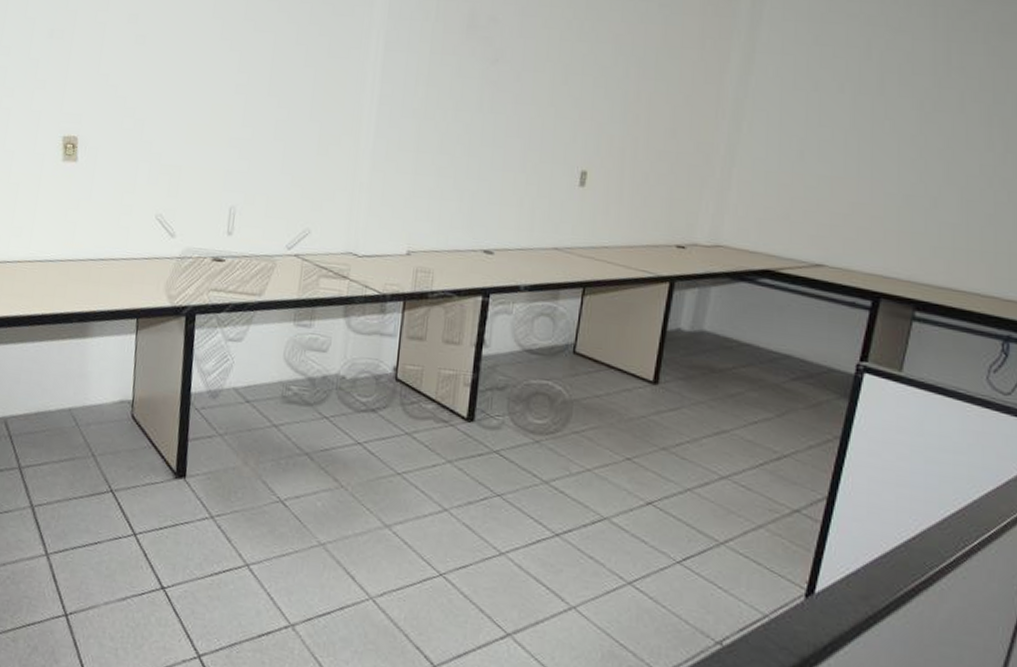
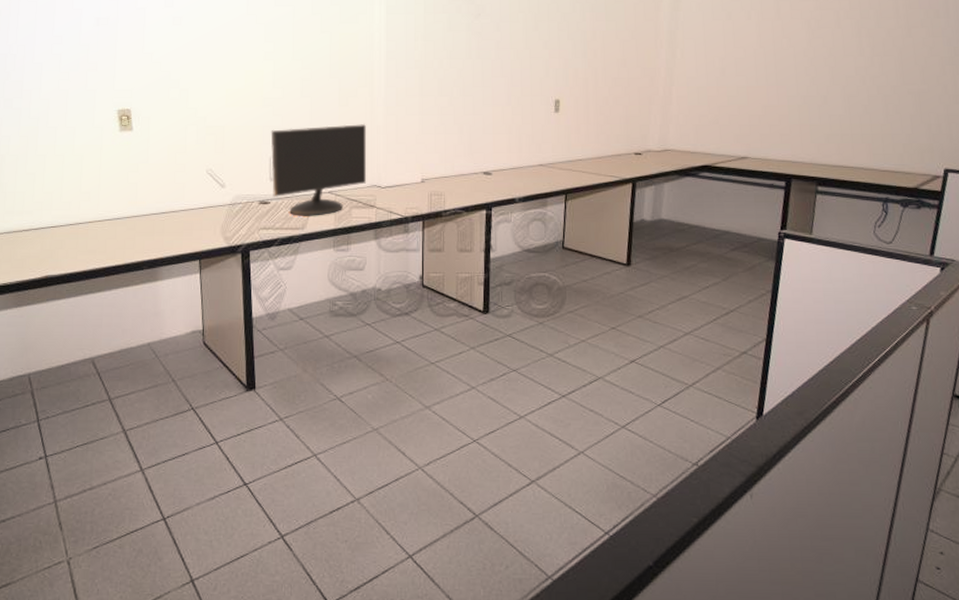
computer monitor: none [229,175,347,282] -> present [271,124,367,216]

